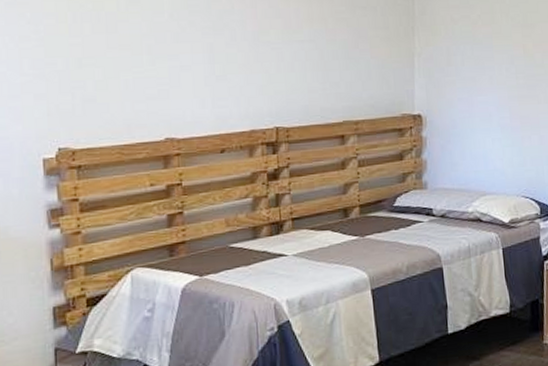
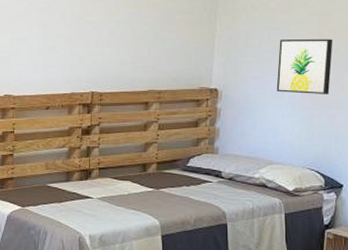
wall art: none [483,52,539,115] -> present [276,38,333,94]

